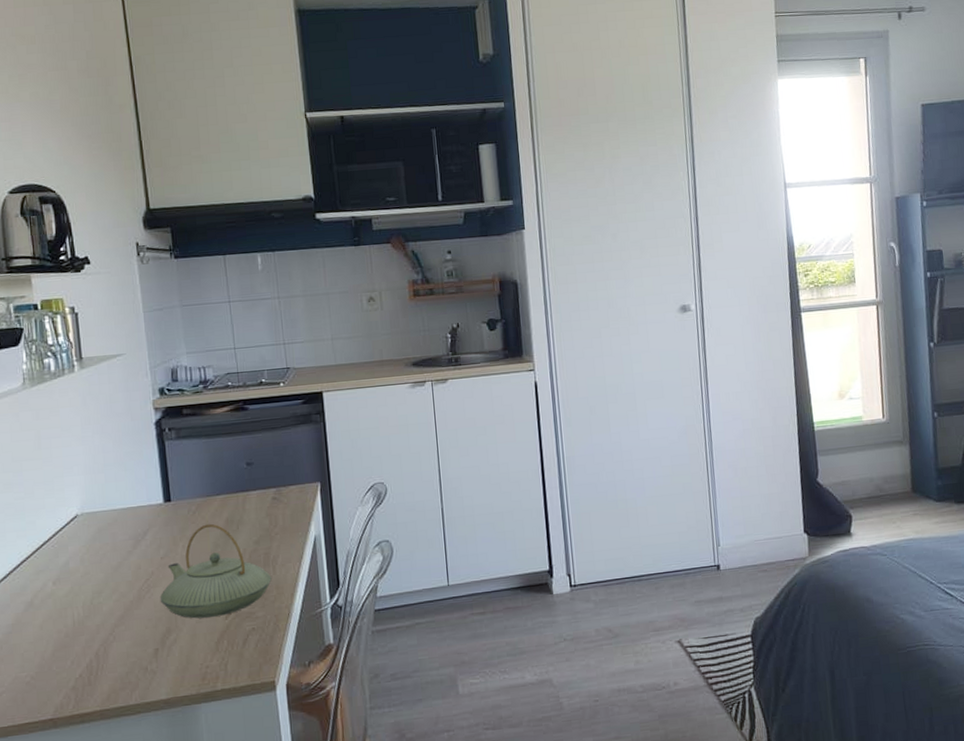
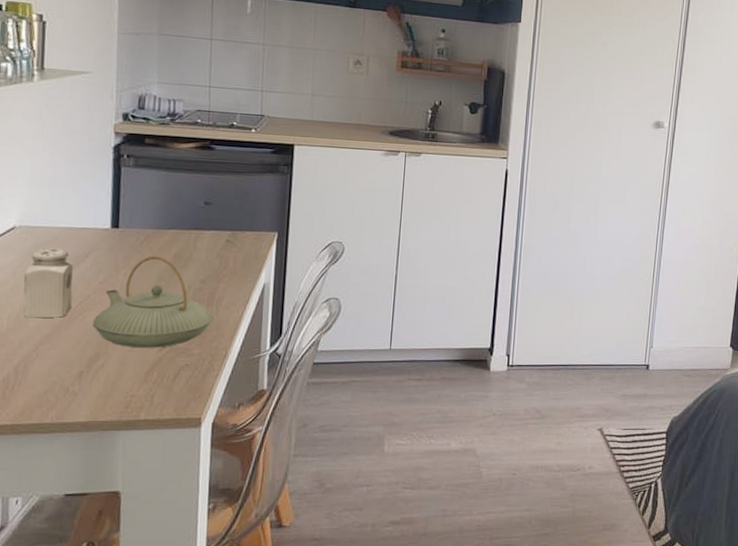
salt shaker: none [92,530,139,603] -> present [23,248,73,318]

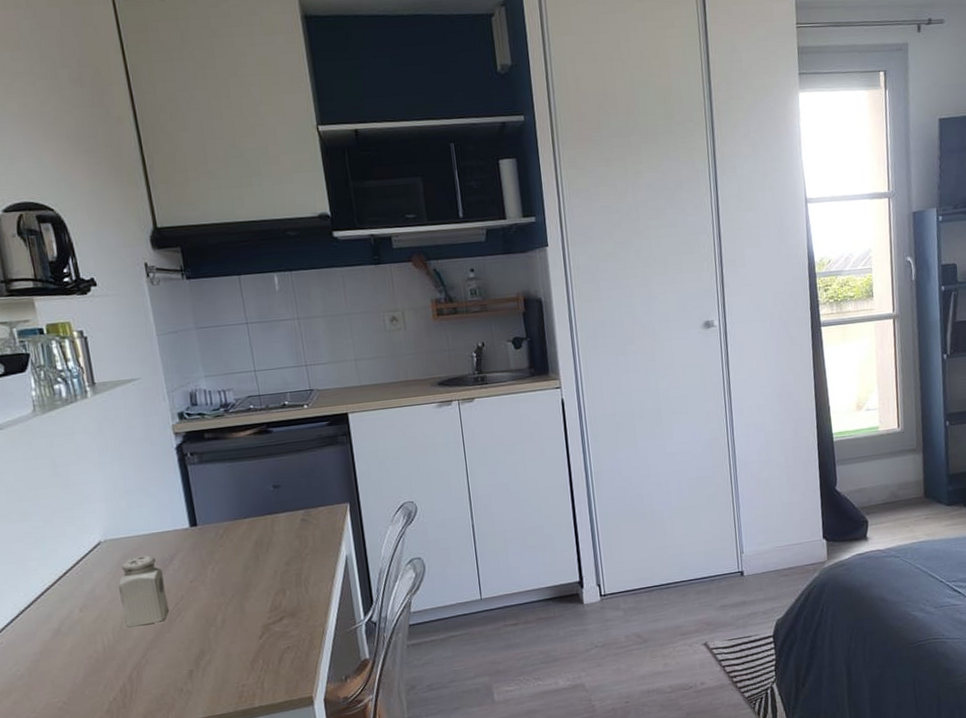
teapot: present [92,256,213,348] -> none [191,546,305,640]

